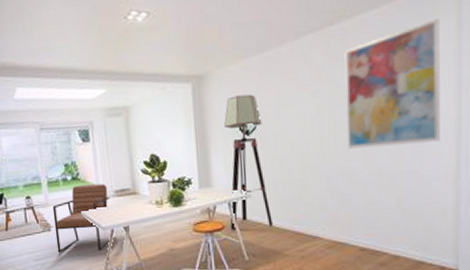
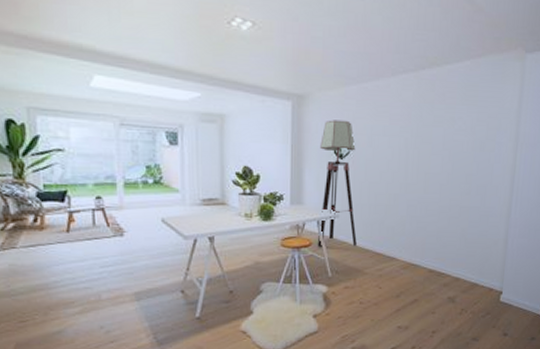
chair: present [52,183,110,254] -> none [127,190,196,261]
wall art: present [344,19,440,149] -> none [427,80,508,184]

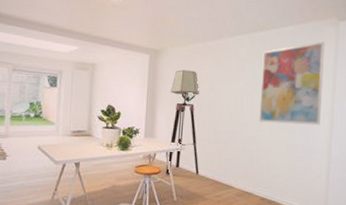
wall art: none [427,80,508,184] -> present [259,42,325,126]

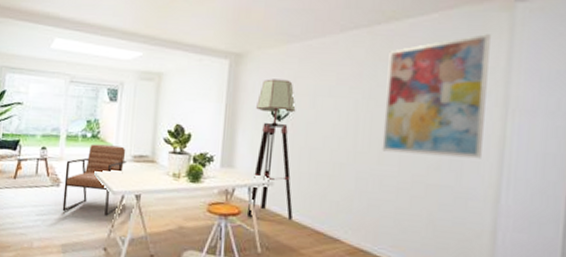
chair: none [9,122,67,182] -> present [62,144,127,216]

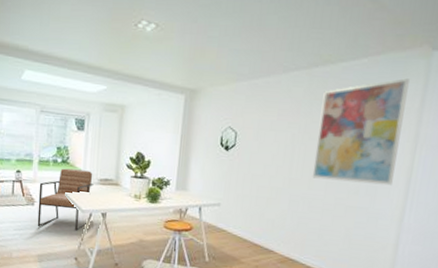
floor lamp: present [246,79,296,221] -> none [197,113,242,236]

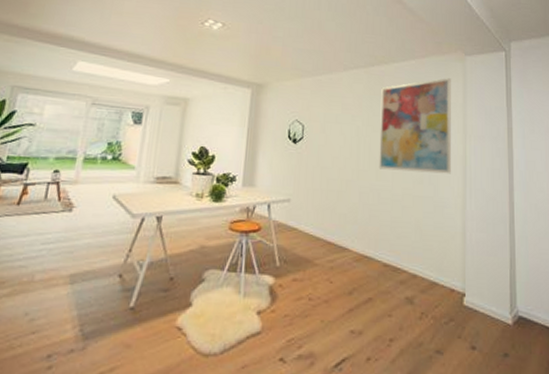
chair: present [37,168,94,231] -> none [73,166,149,240]

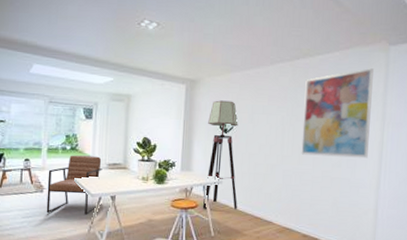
chair: none [73,166,149,240] -> present [46,155,103,215]
floor lamp: none [266,107,309,234] -> present [202,100,238,210]

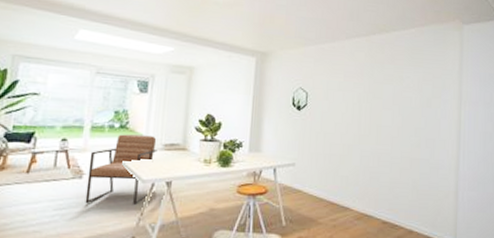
floor lamp: present [202,100,238,210] -> none [272,75,313,196]
wall art: present [301,68,374,159] -> none [379,46,449,138]

